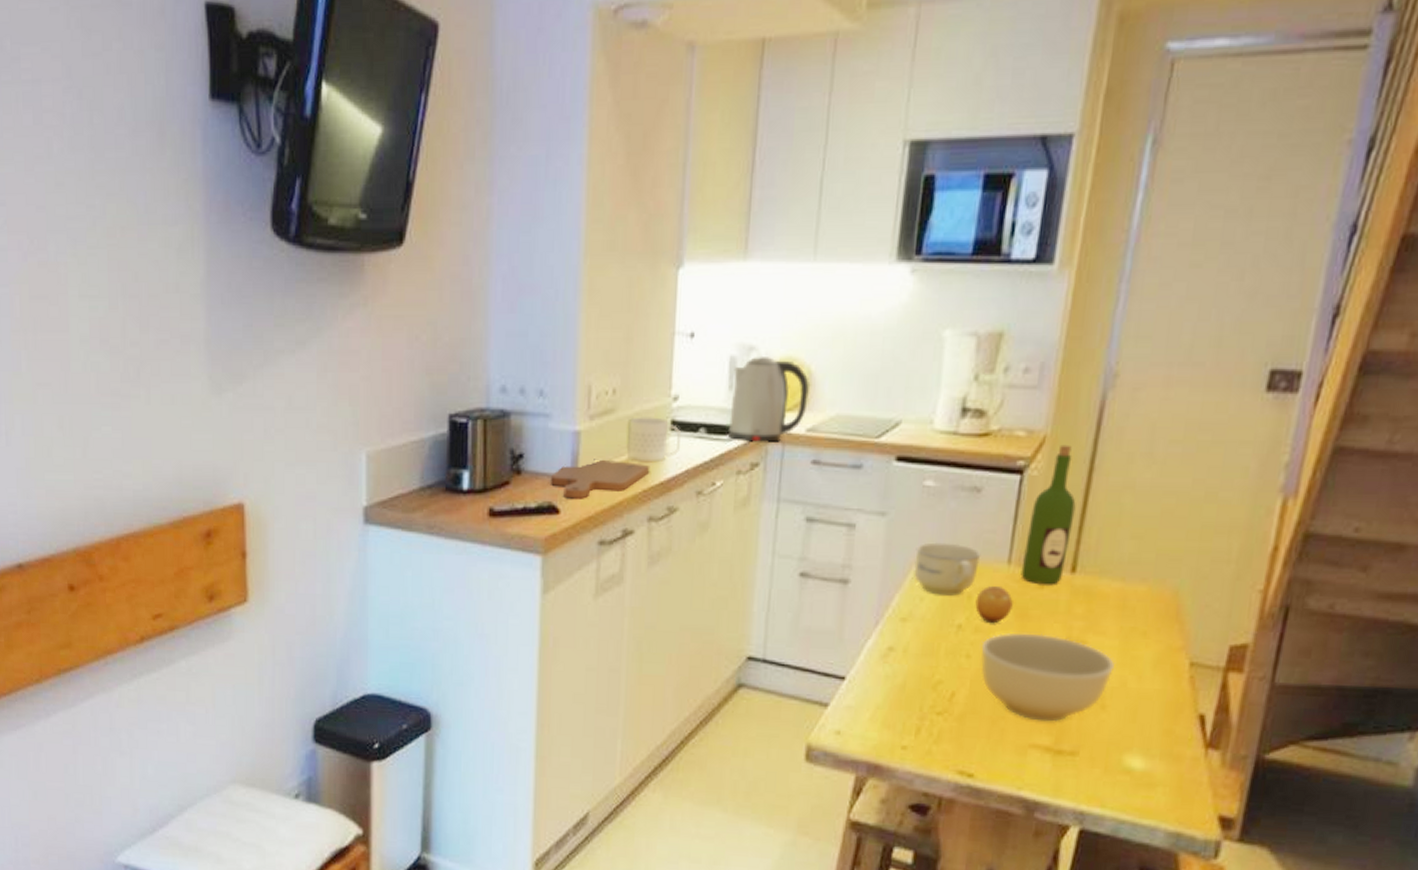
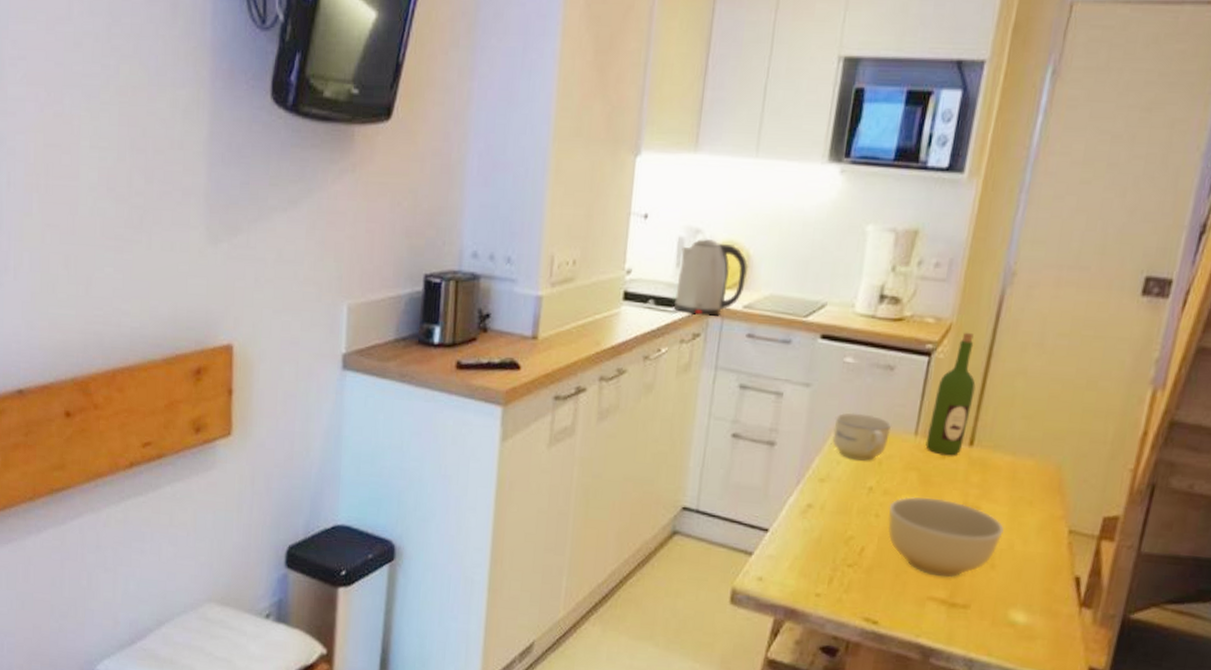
cutting board: present [551,459,651,499] -> none [514,322,604,358]
mug: present [627,417,682,463] -> none [583,286,633,329]
fruit: present [975,586,1013,623] -> none [885,454,918,487]

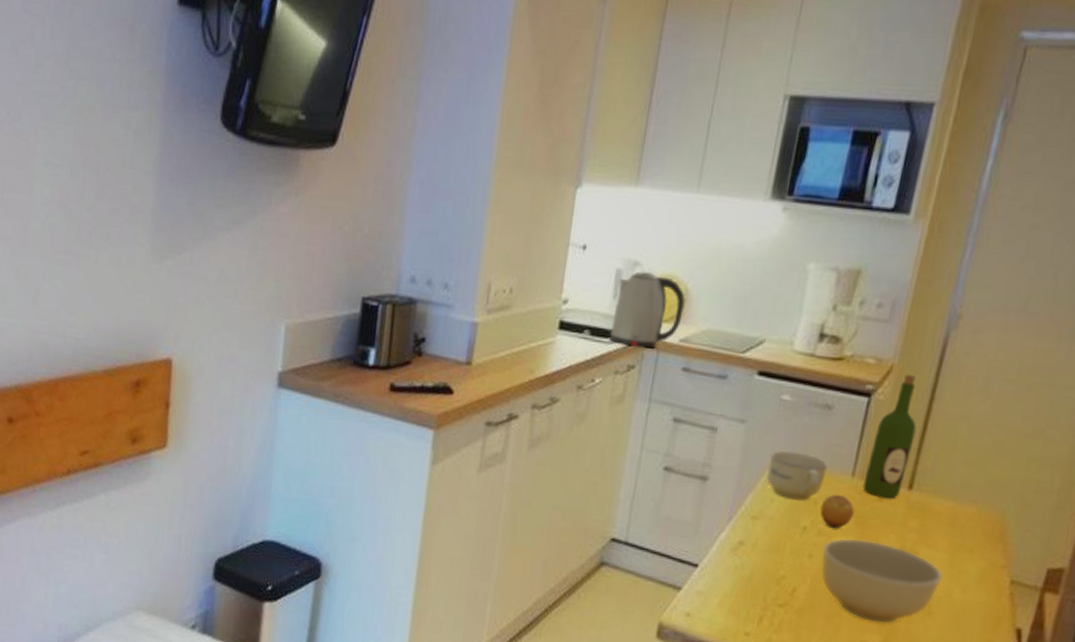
fruit: none [885,454,918,487] -> present [819,494,855,528]

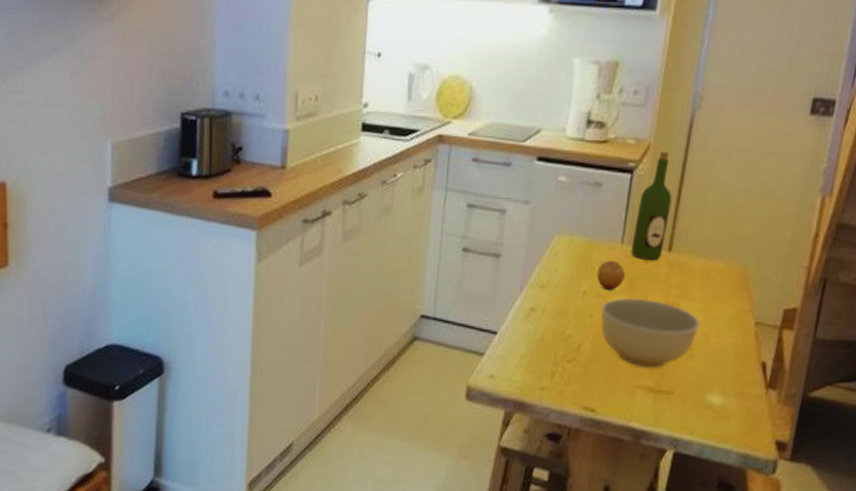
kettle: present [609,271,686,349] -> none [407,73,471,144]
cup: present [766,450,829,500] -> none [550,225,602,268]

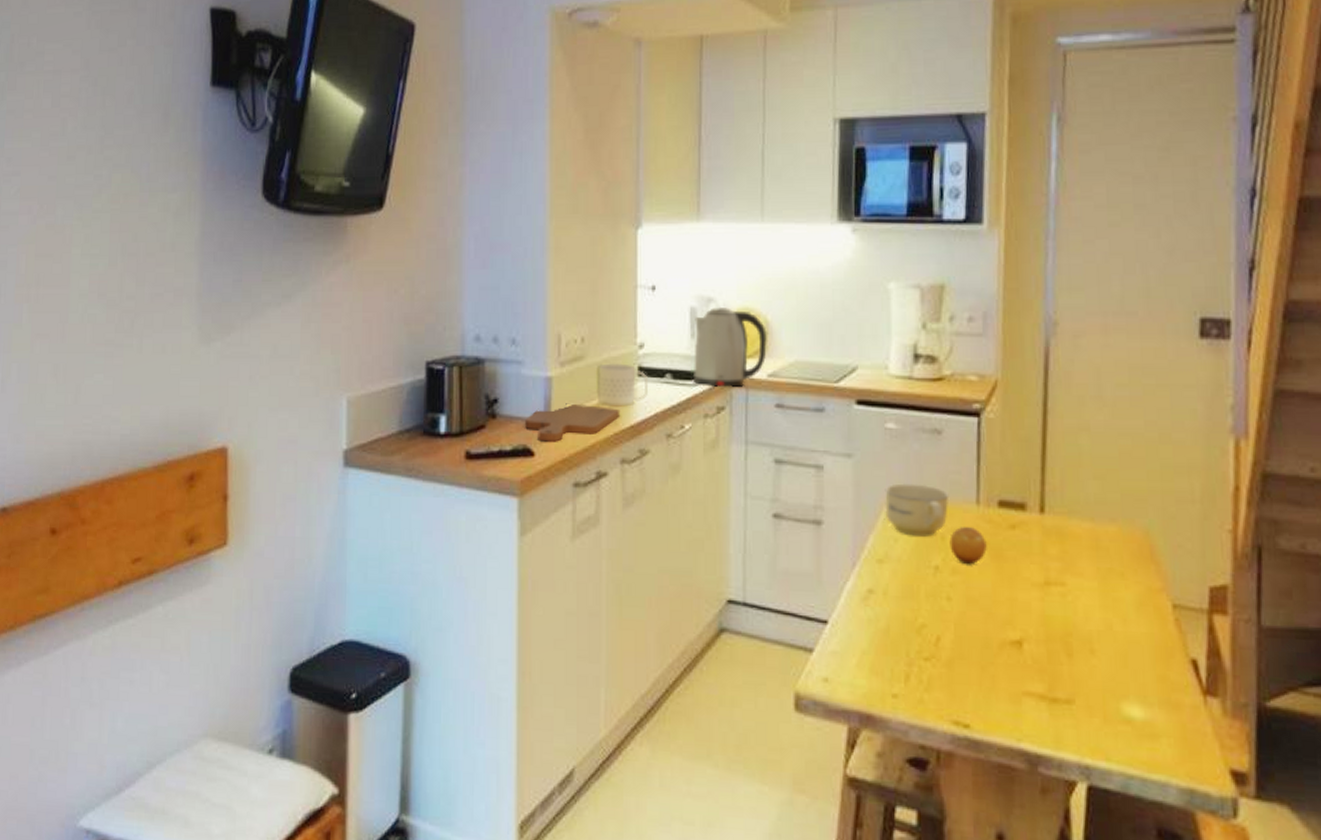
cutting board: none [265,153,345,185] -> present [525,403,621,442]
mug: none [326,119,370,157] -> present [596,363,649,407]
kettle: none [407,73,471,144] -> present [692,306,767,388]
cup: none [550,225,602,268] -> present [885,483,950,537]
bowl: present [600,297,701,368] -> none [960,574,1099,668]
wine bottle: present [631,151,672,260] -> none [990,388,1036,525]

